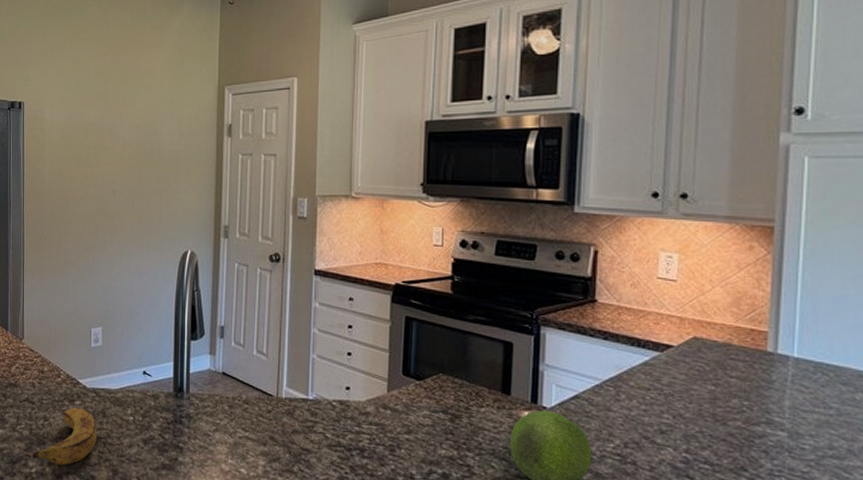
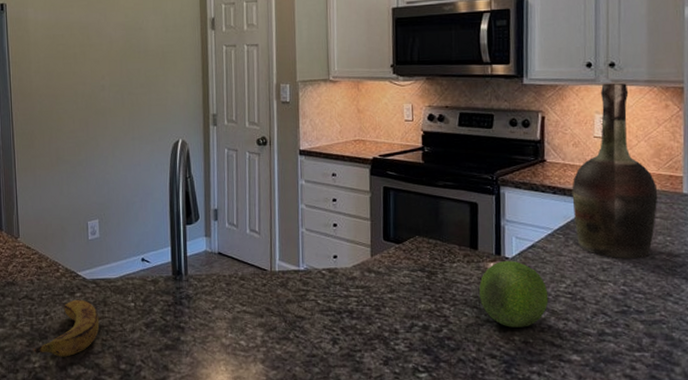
cognac bottle: none [627,216,735,424] -> present [572,82,658,259]

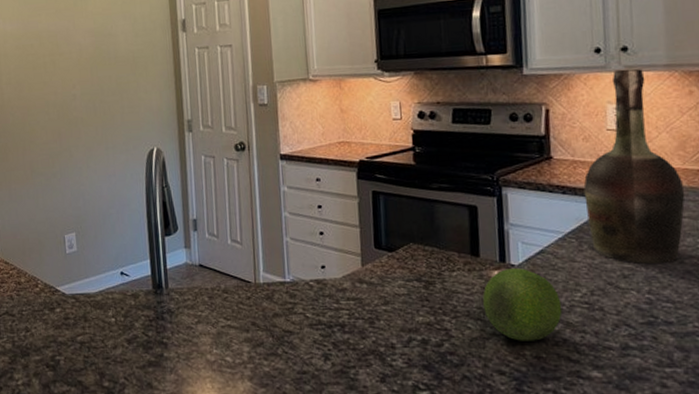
banana: present [33,299,100,357] -> none [15,315,81,374]

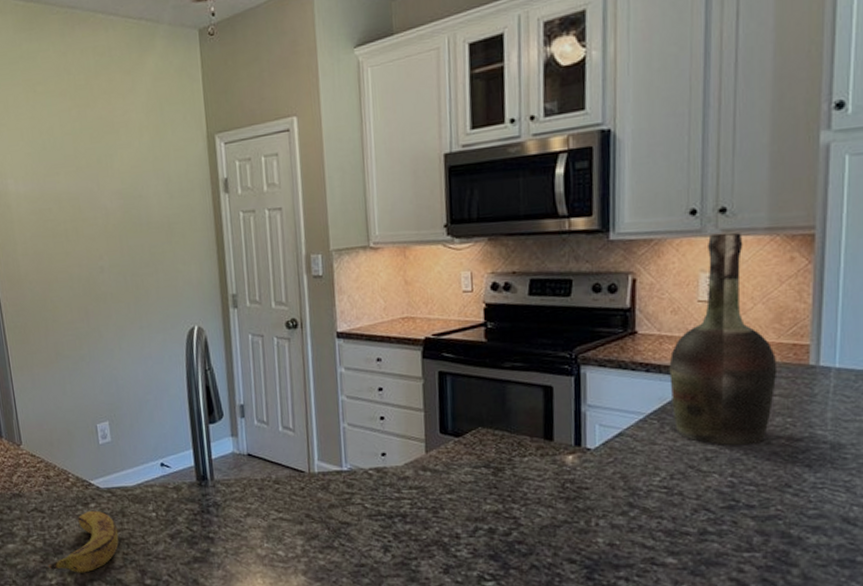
banana: none [15,315,81,374] -> present [48,510,119,573]
fruit: present [482,268,562,341] -> none [555,452,639,528]

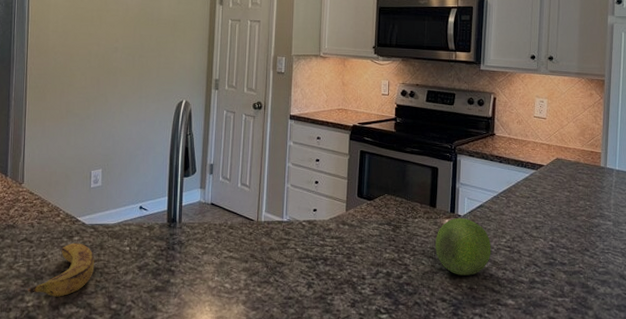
fruit: none [555,452,639,528] -> present [435,218,491,276]
cognac bottle: present [669,232,778,446] -> none [514,73,582,220]

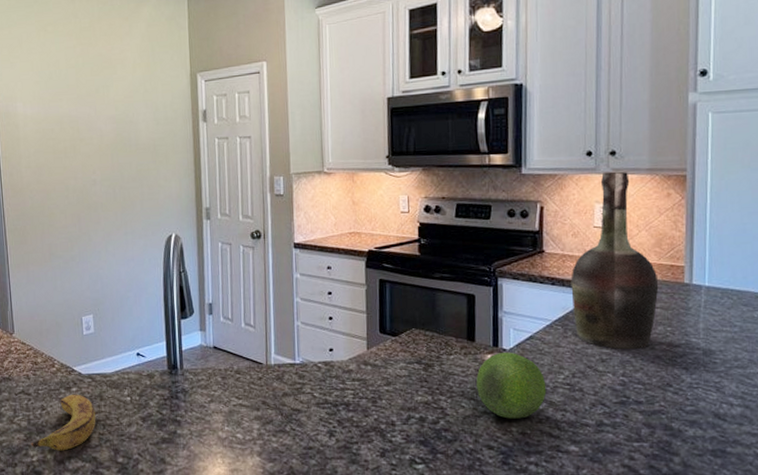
cognac bottle: none [514,73,582,220] -> present [571,171,659,350]

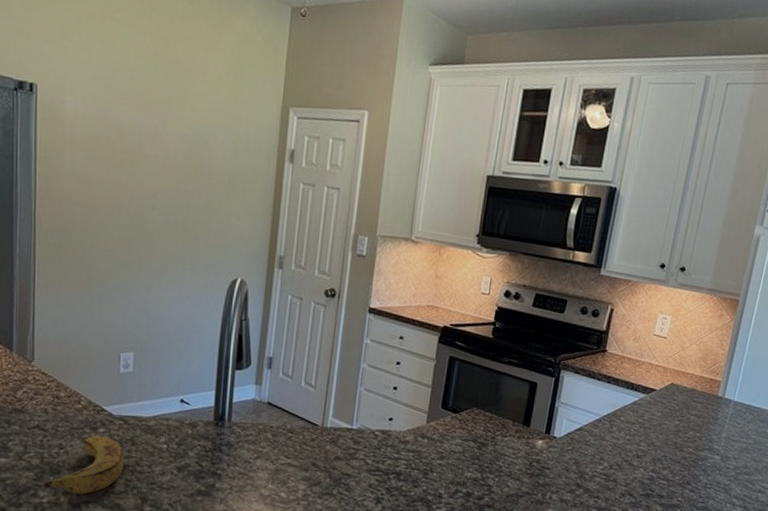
fruit: present [476,353,547,419] -> none [523,440,586,502]
cognac bottle: present [571,171,659,350] -> none [620,285,698,450]

